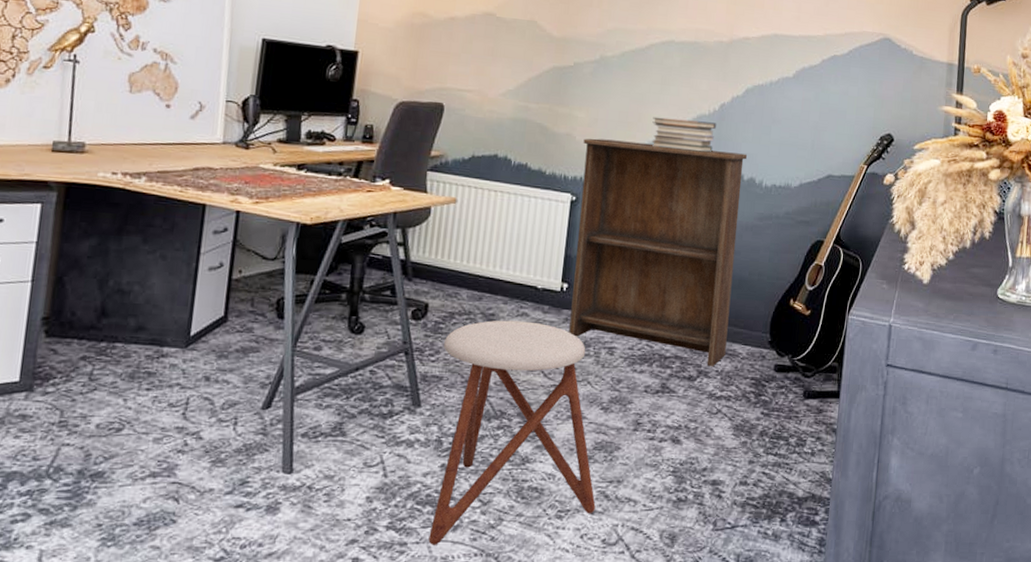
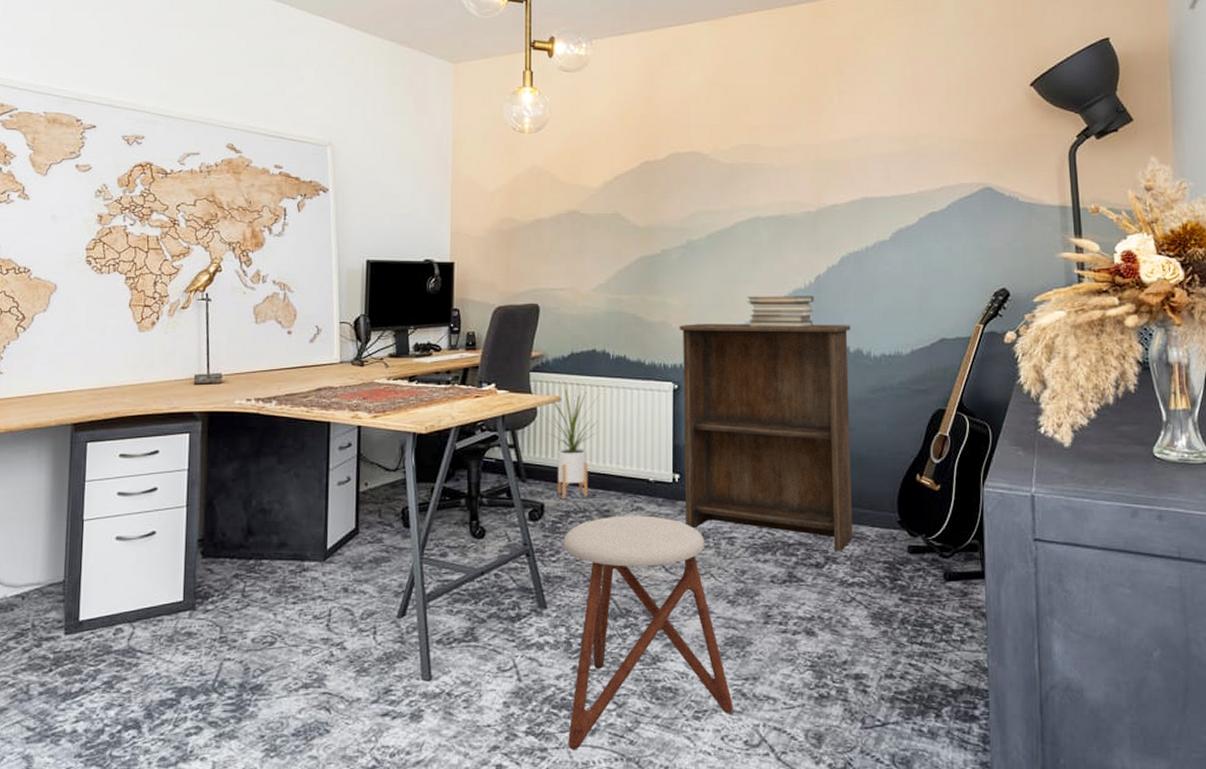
house plant: none [436,184,498,300] -> present [542,382,601,498]

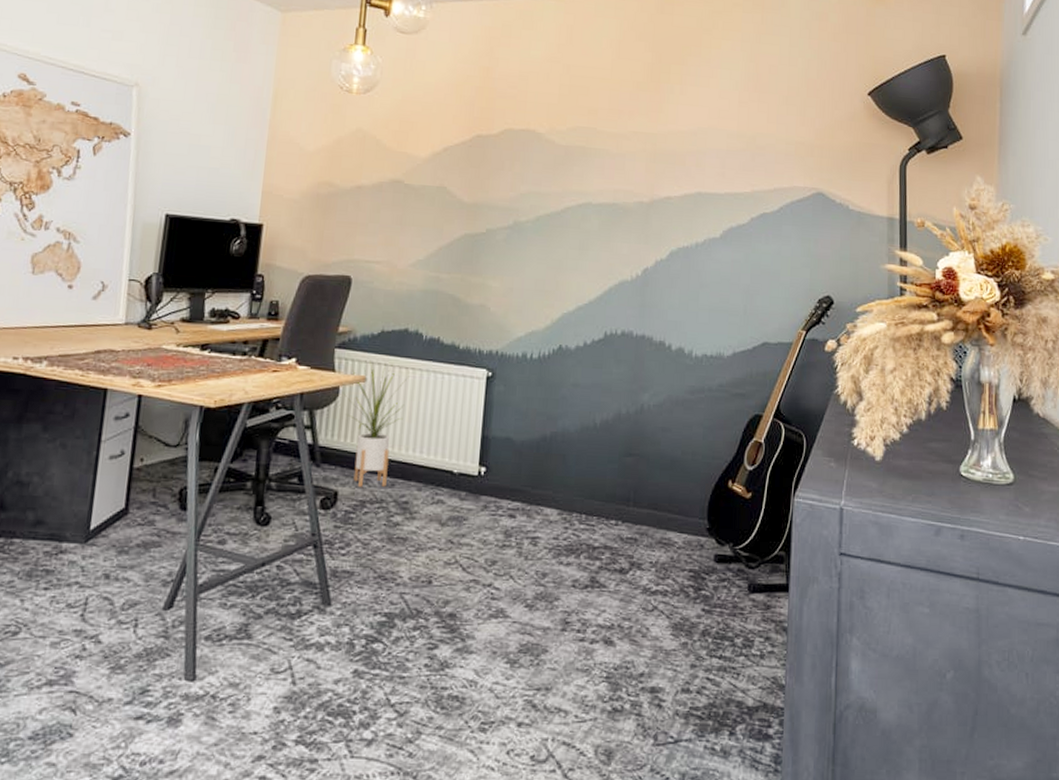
stool: present [563,515,733,750] -> none [341,508,523,762]
bookshelf: present [679,324,853,552] -> none [488,309,675,558]
book stack: present [747,296,814,327] -> none [571,284,640,321]

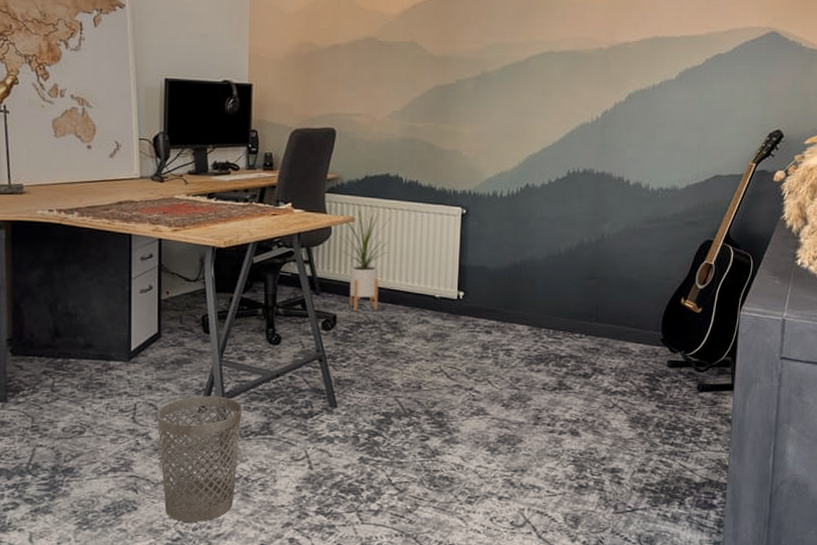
wastebasket: none [108,588,217,755] -> present [156,396,242,523]

